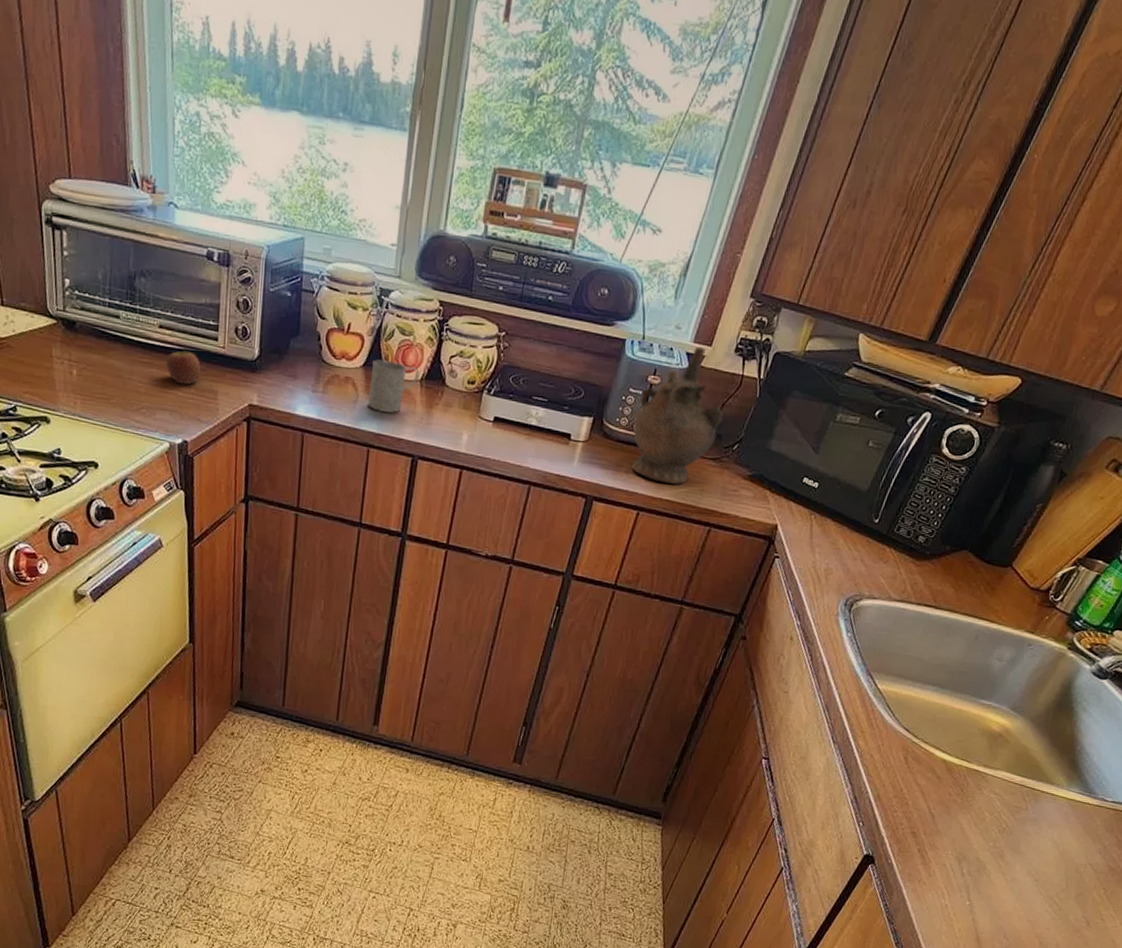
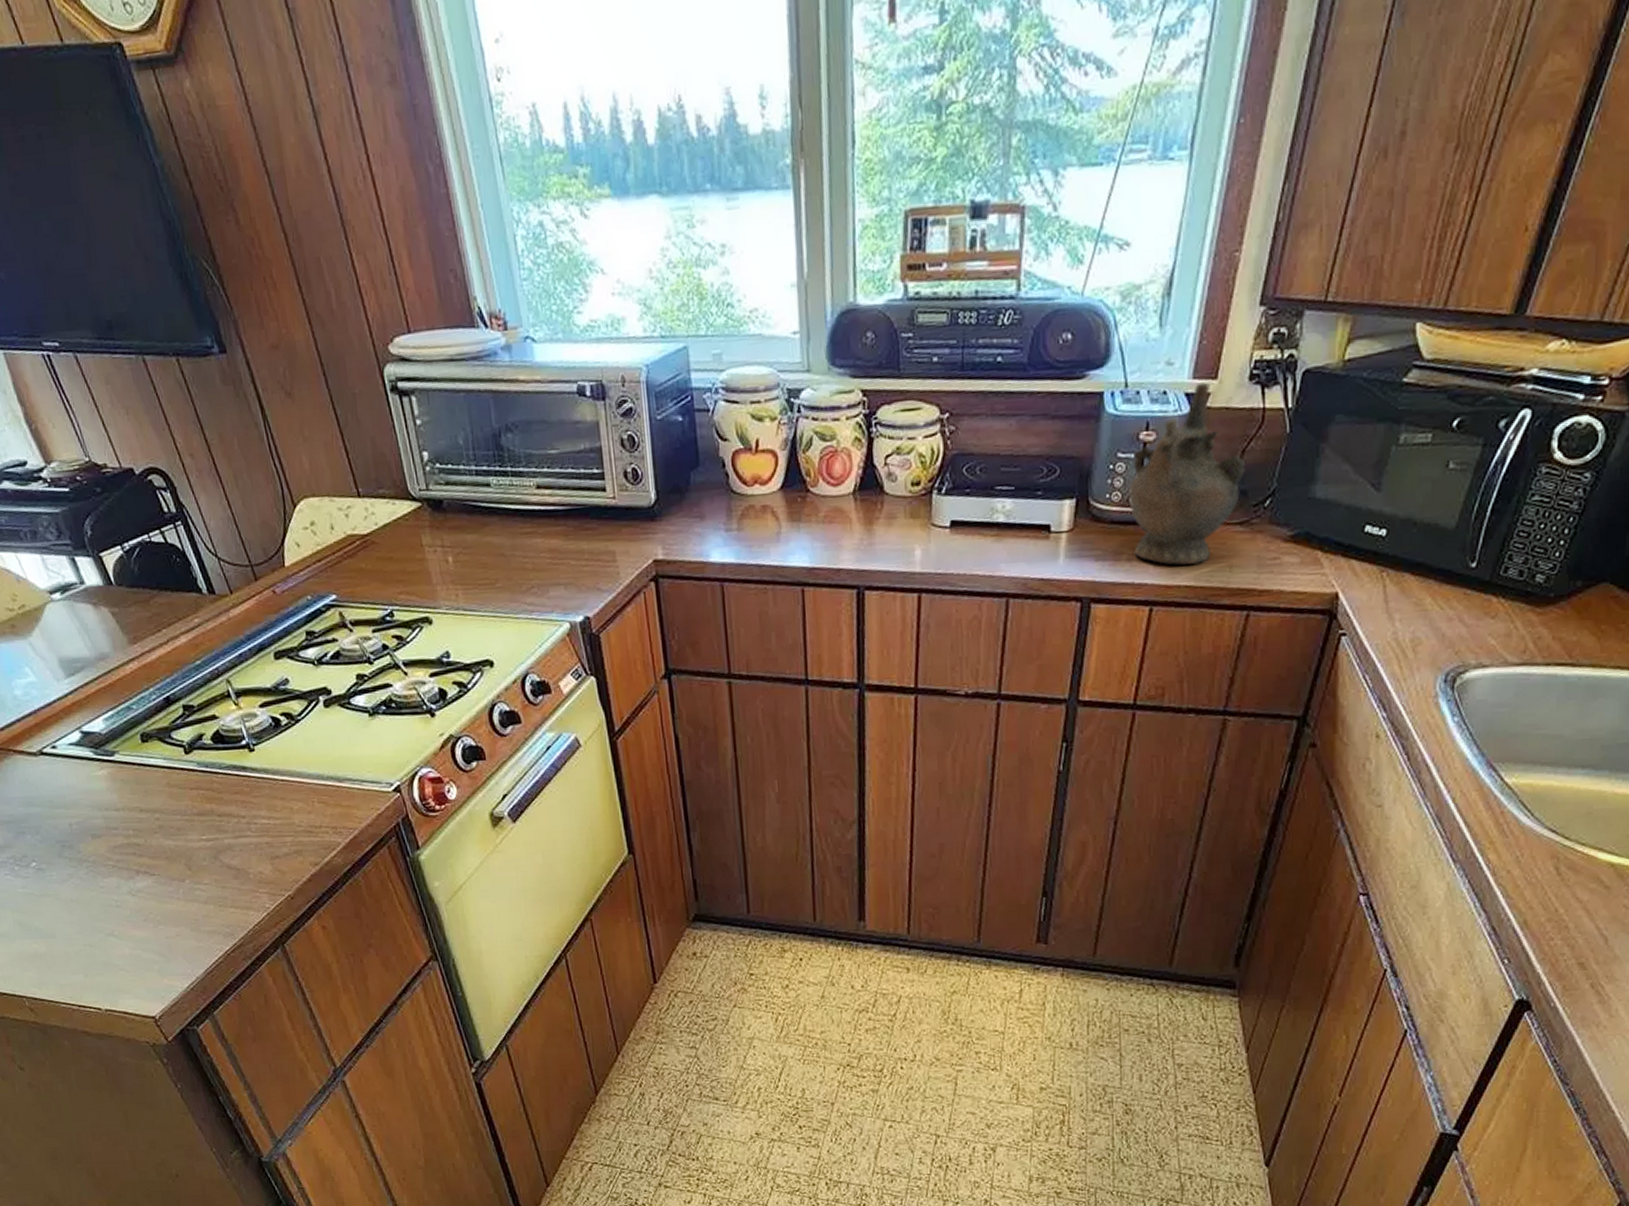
apple: present [166,345,201,385] -> none [550,504,592,552]
mug: present [368,360,420,413] -> none [791,476,851,541]

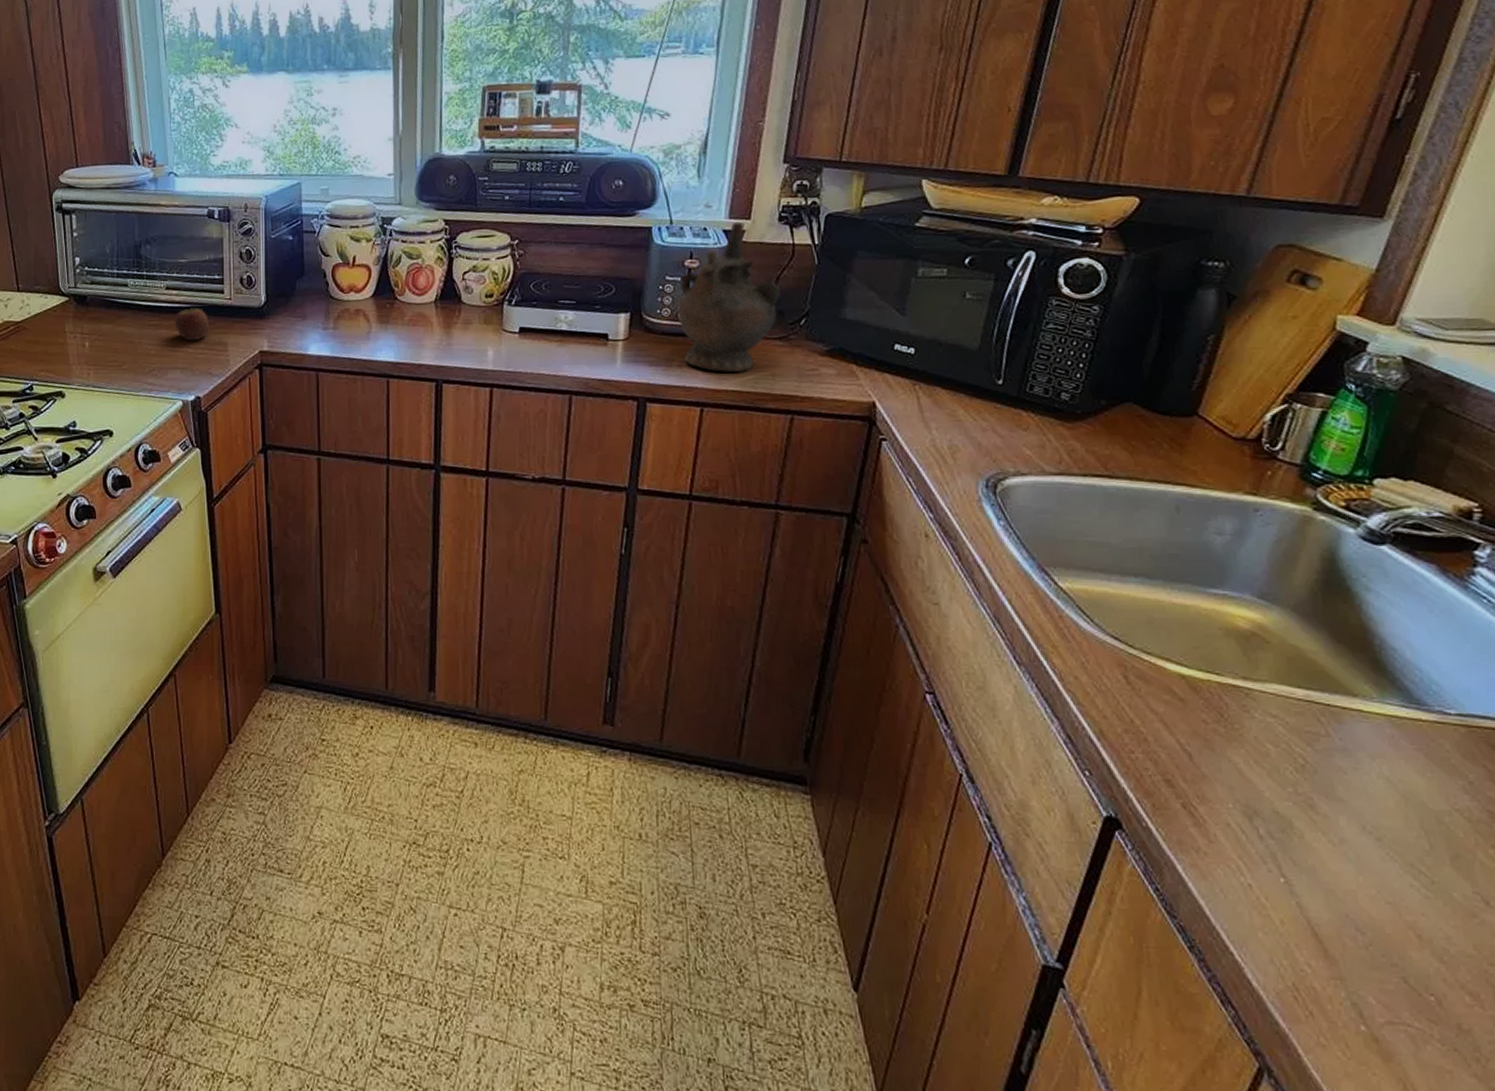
apple: none [550,504,592,552] -> present [174,303,209,342]

